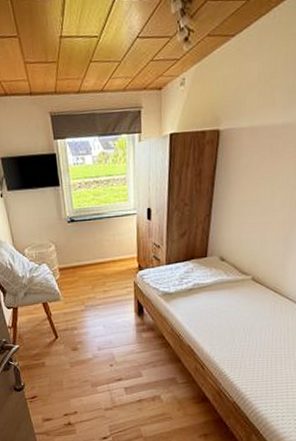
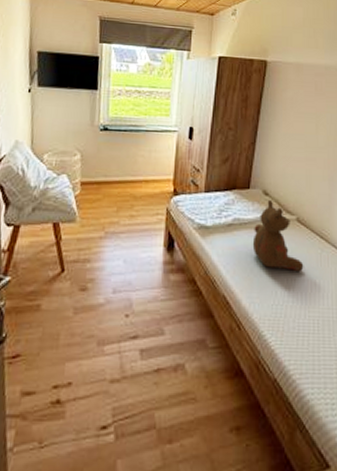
teddy bear: none [211,264,259,321] -> present [252,199,304,271]

